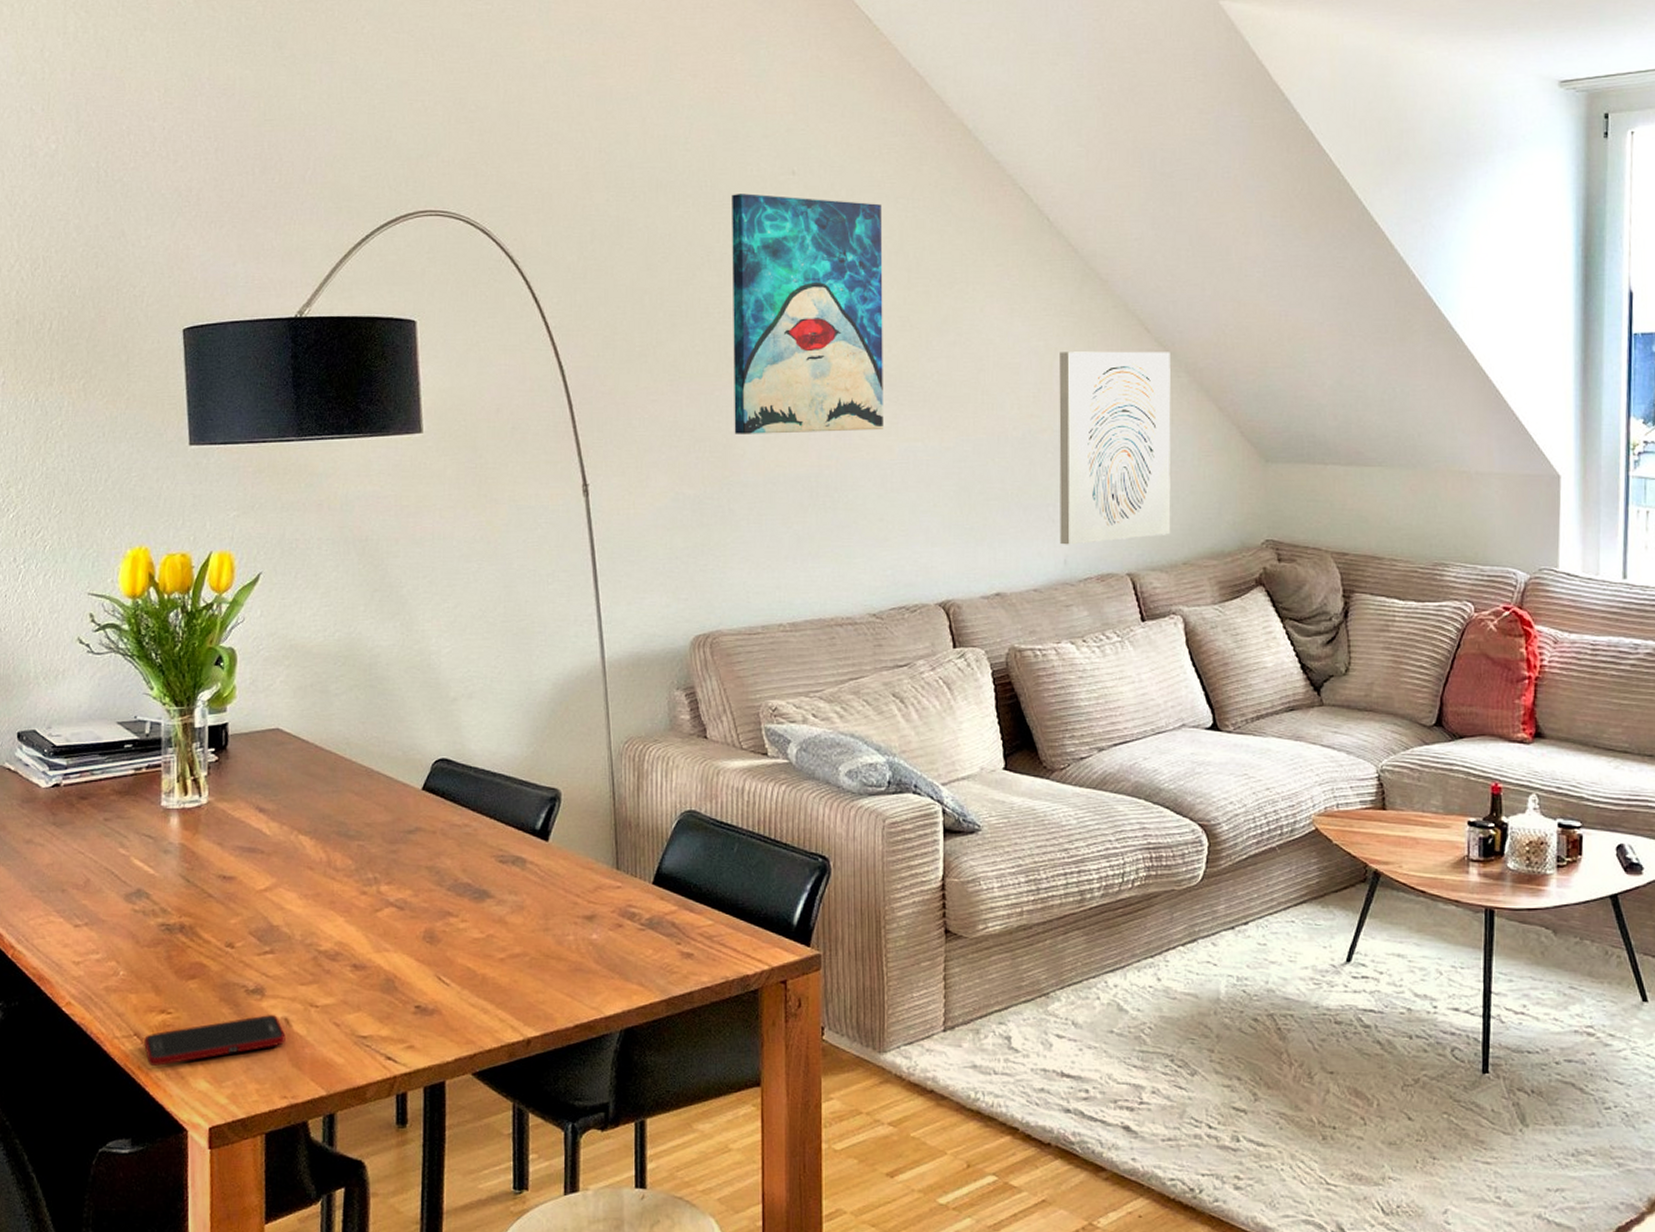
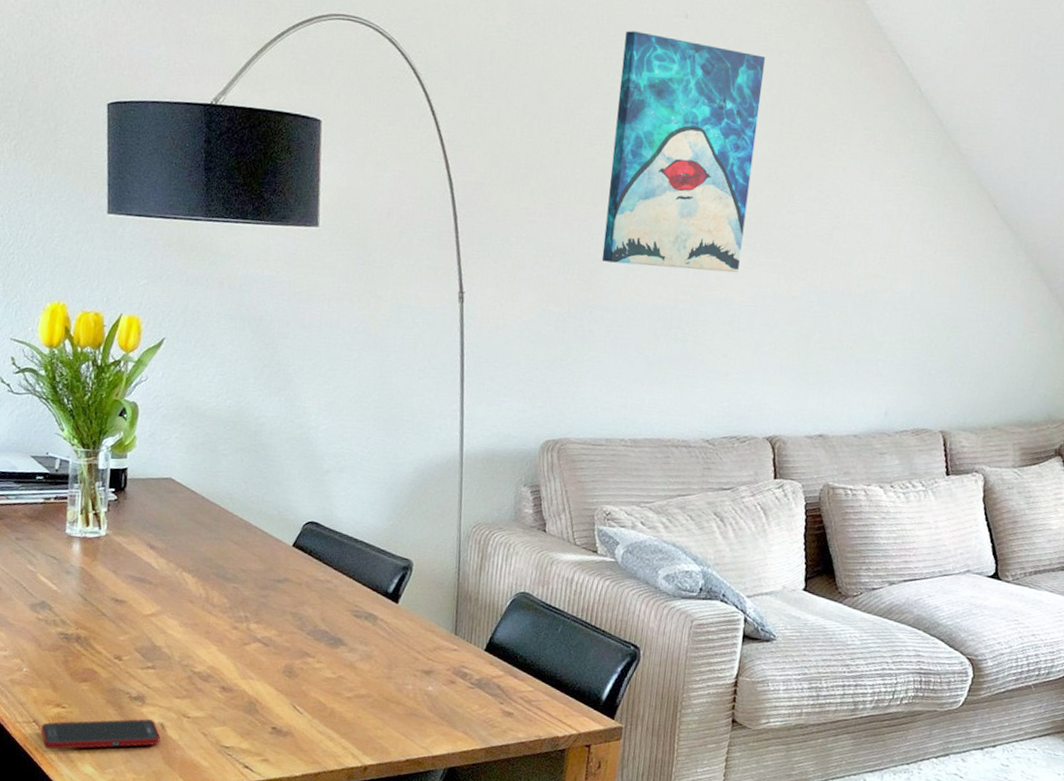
wall art: present [1059,351,1171,545] -> none [884,218,1013,401]

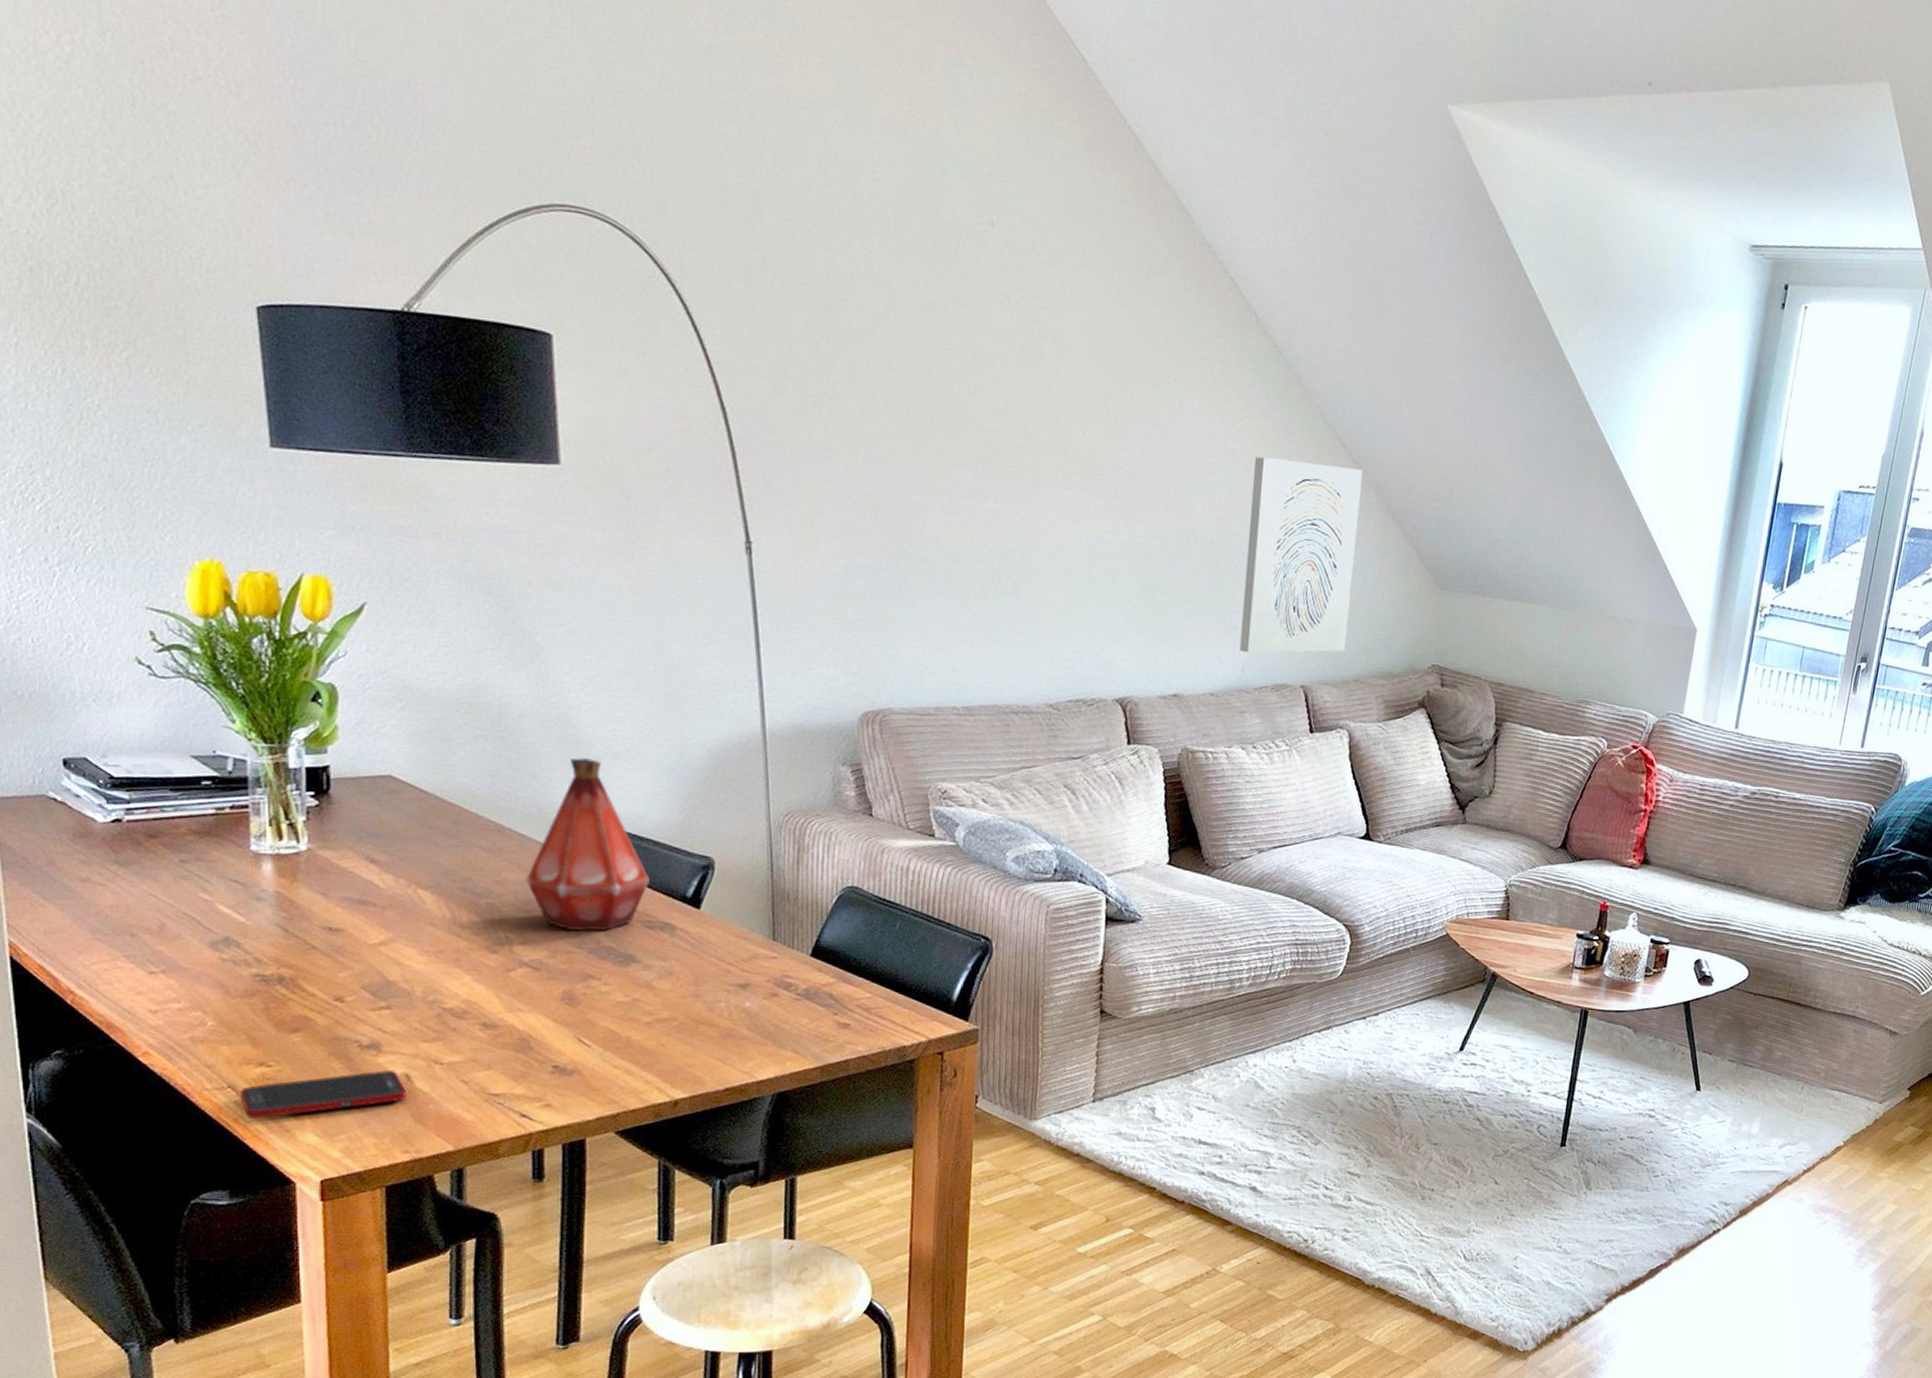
bottle: none [263,470,360,617] -> present [525,758,649,931]
wall art: present [601,30,765,273] -> none [914,238,1085,517]
wall art: none [884,218,1013,401] -> present [1240,456,1363,653]

